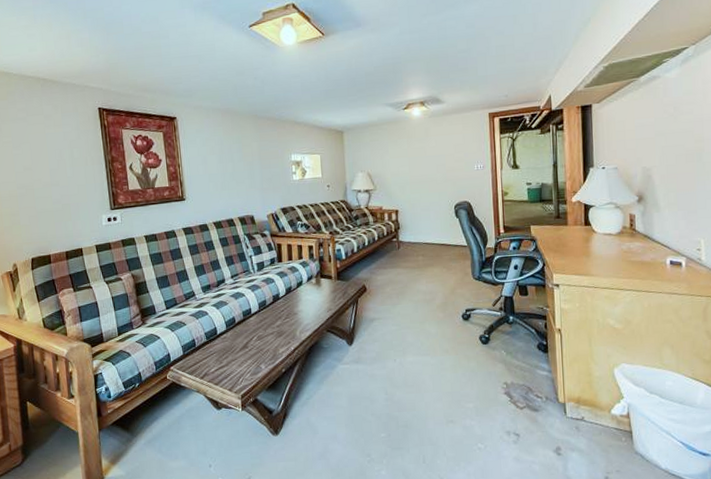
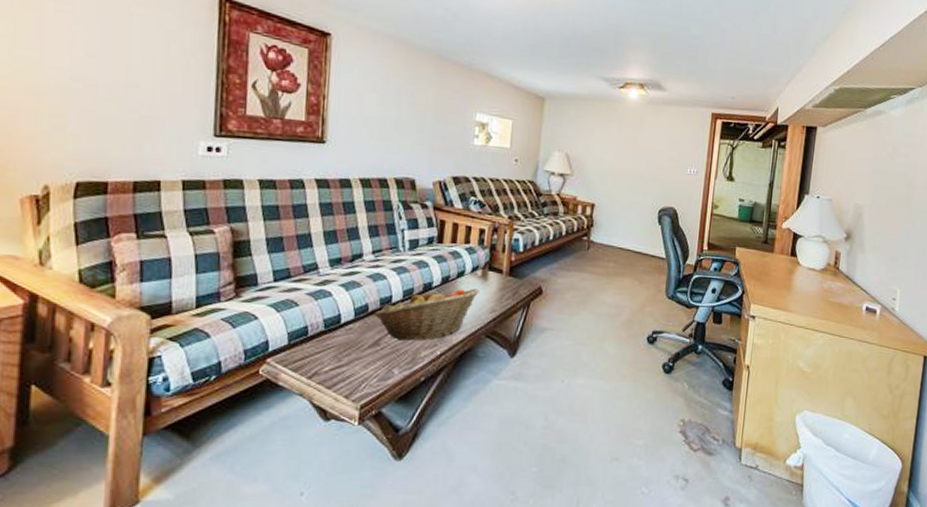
fruit basket: none [239,294,316,342] -> present [373,288,479,341]

